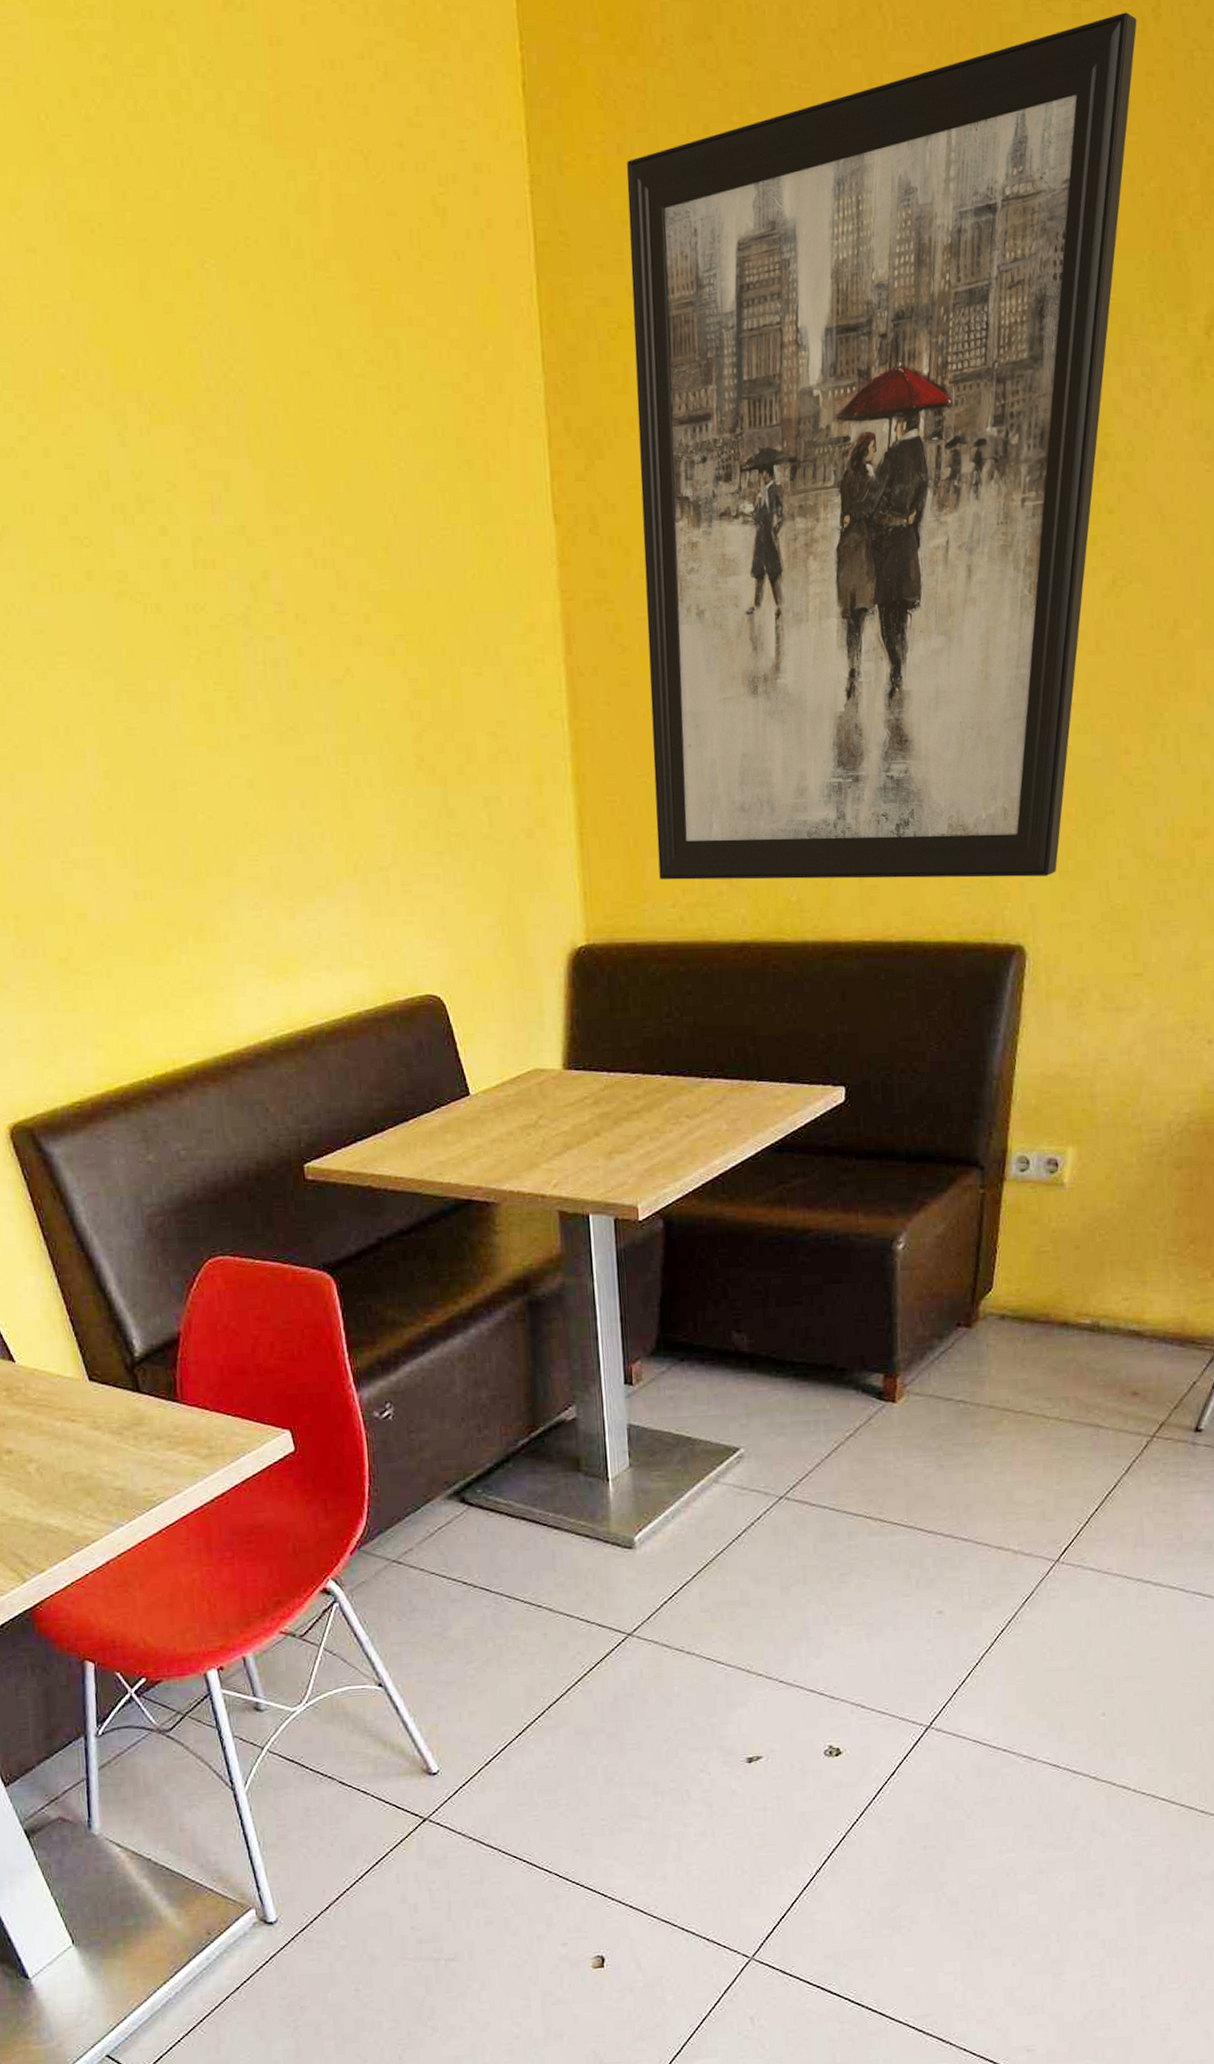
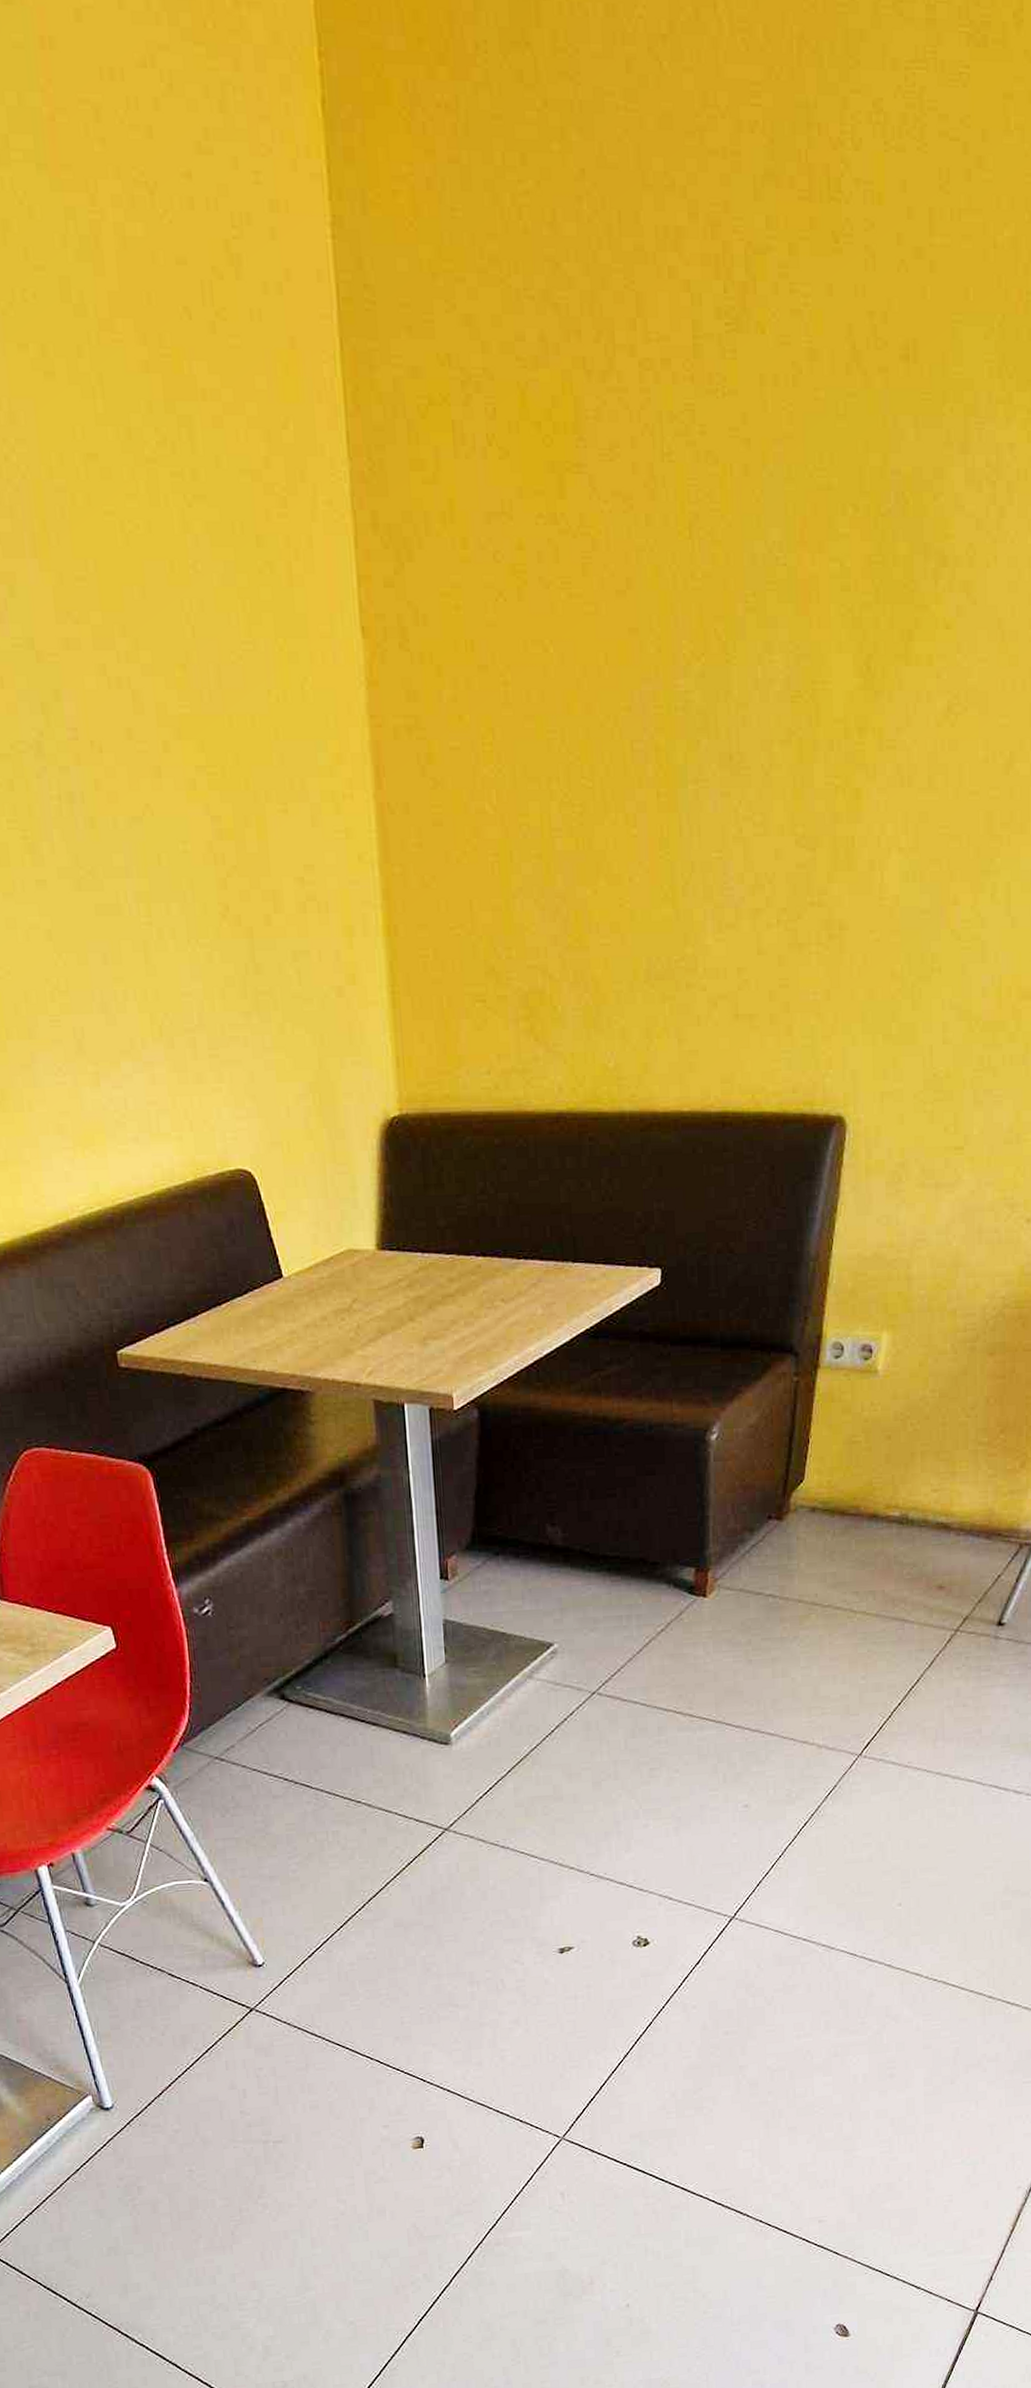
wall art: present [626,12,1137,880] -> none [436,17,997,1044]

